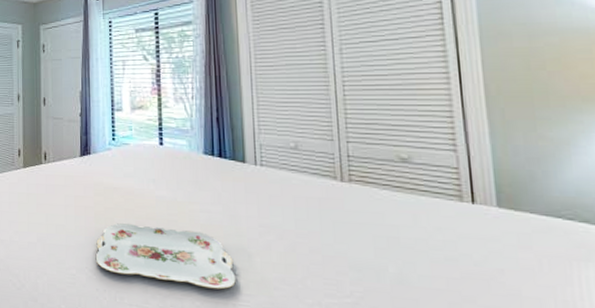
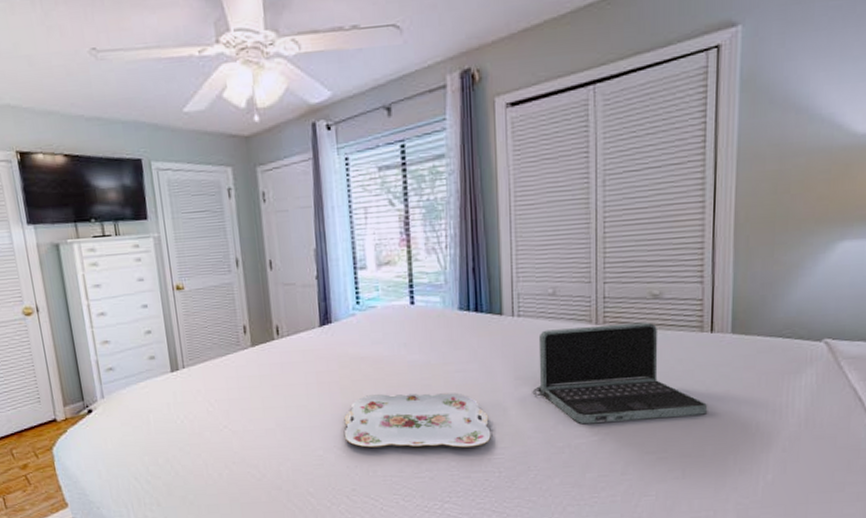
laptop: none [277,182,480,294] -> present [532,322,708,425]

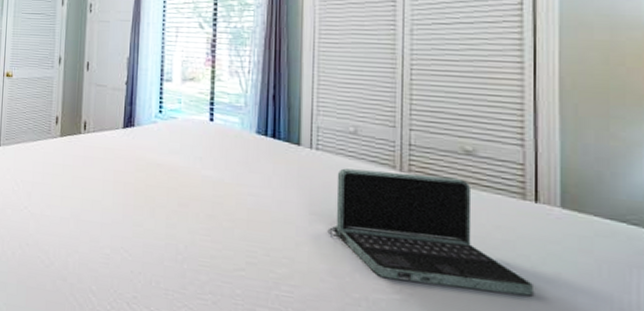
serving tray: present [344,392,491,448] -> none [132,201,281,279]

